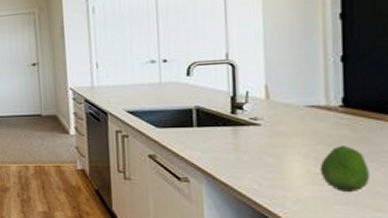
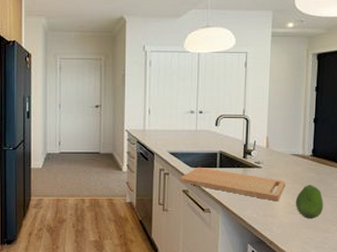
cutting board: none [143,126,302,167] -> present [180,167,286,201]

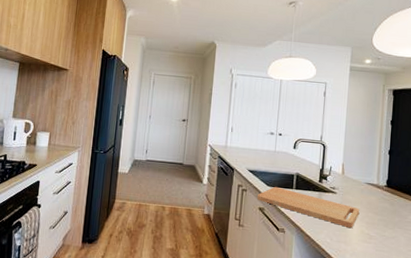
fruit: present [295,185,323,220] -> none [369,215,397,250]

